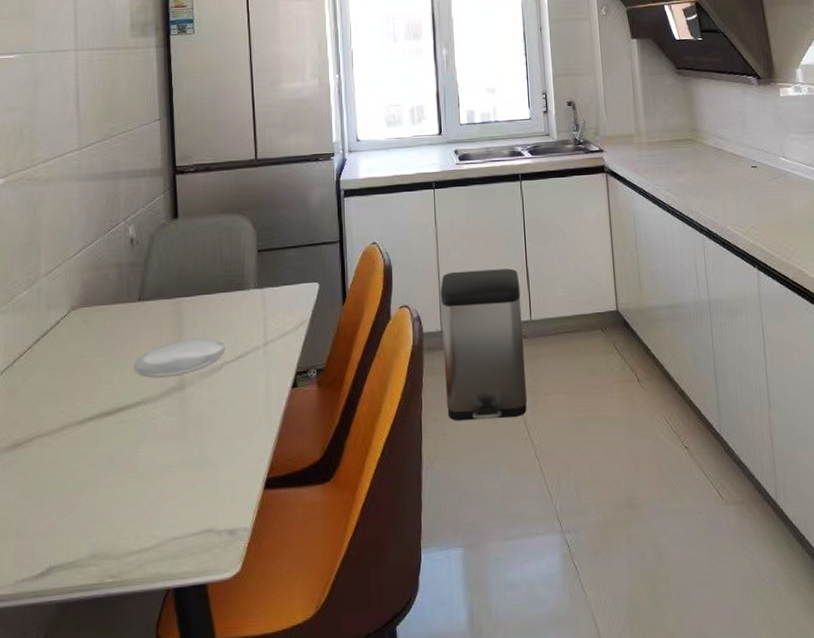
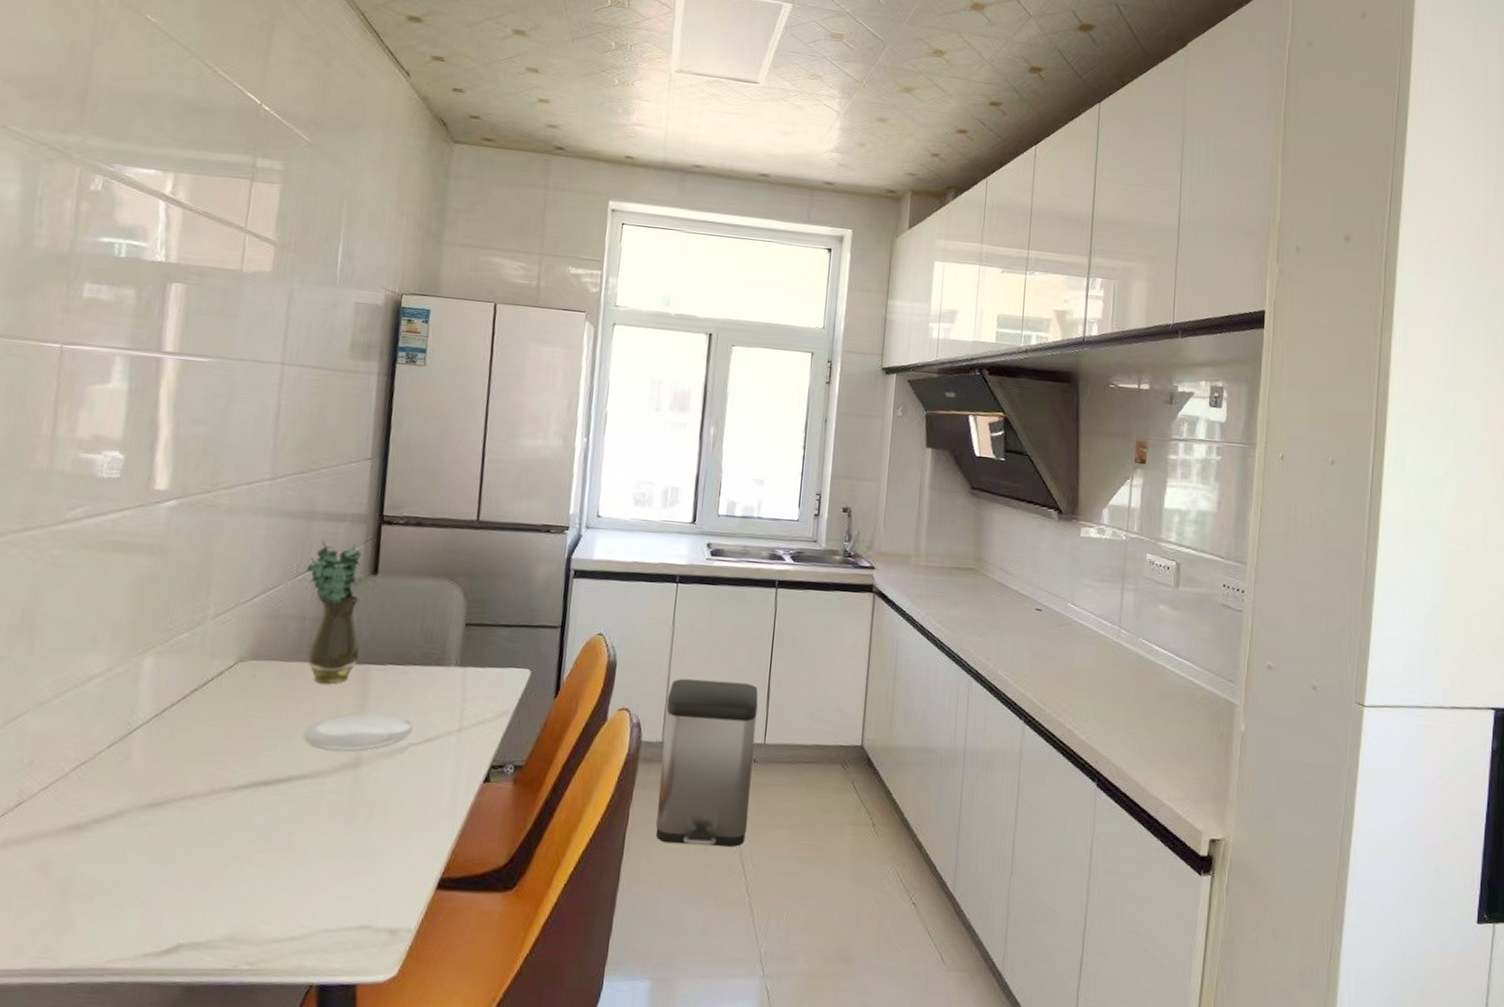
vase: none [118,195,171,320] -> present [306,540,362,684]

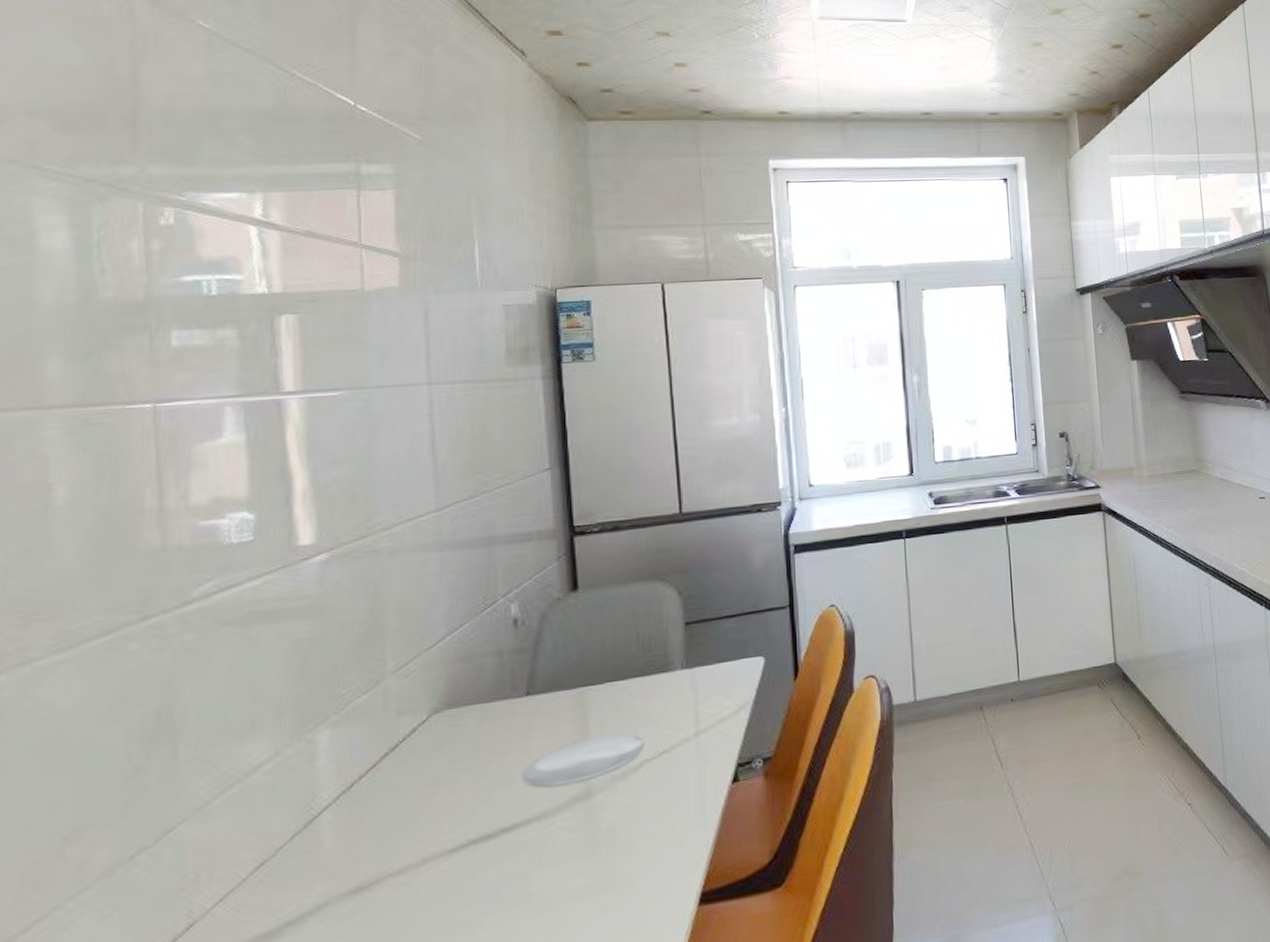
vase: present [306,540,362,684] -> none [495,563,570,718]
pedal bin: present [655,678,759,847] -> none [913,624,1016,802]

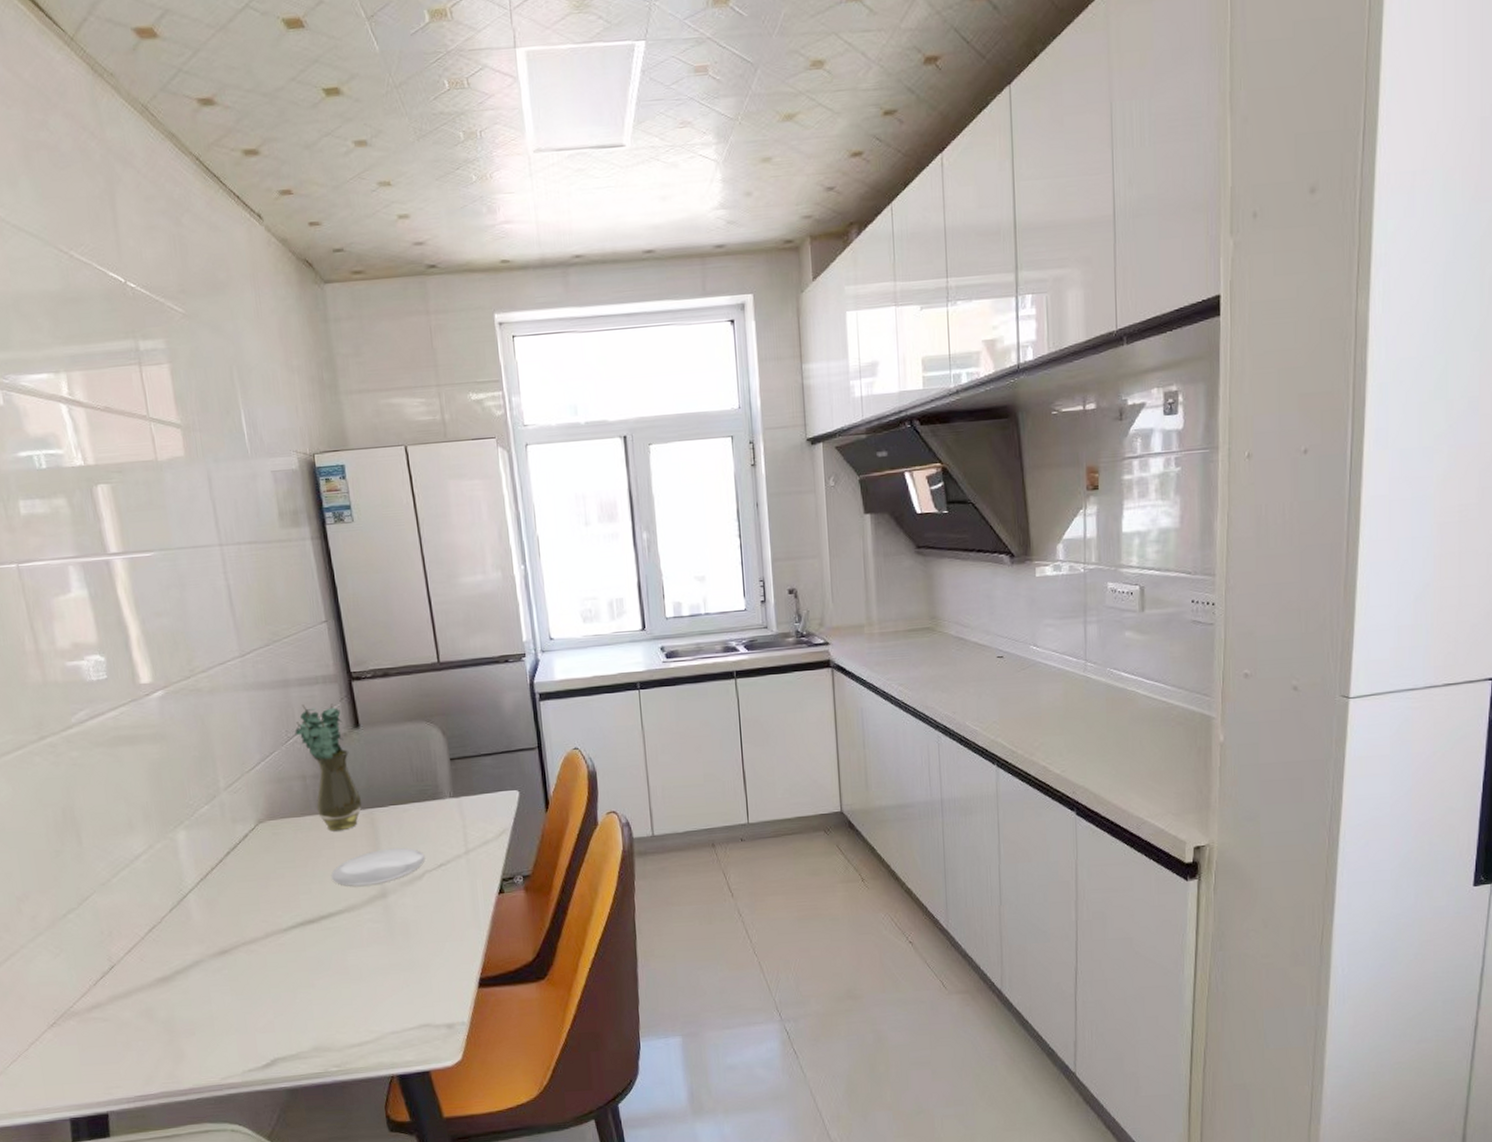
vase: none [495,563,570,718] -> present [294,703,362,831]

